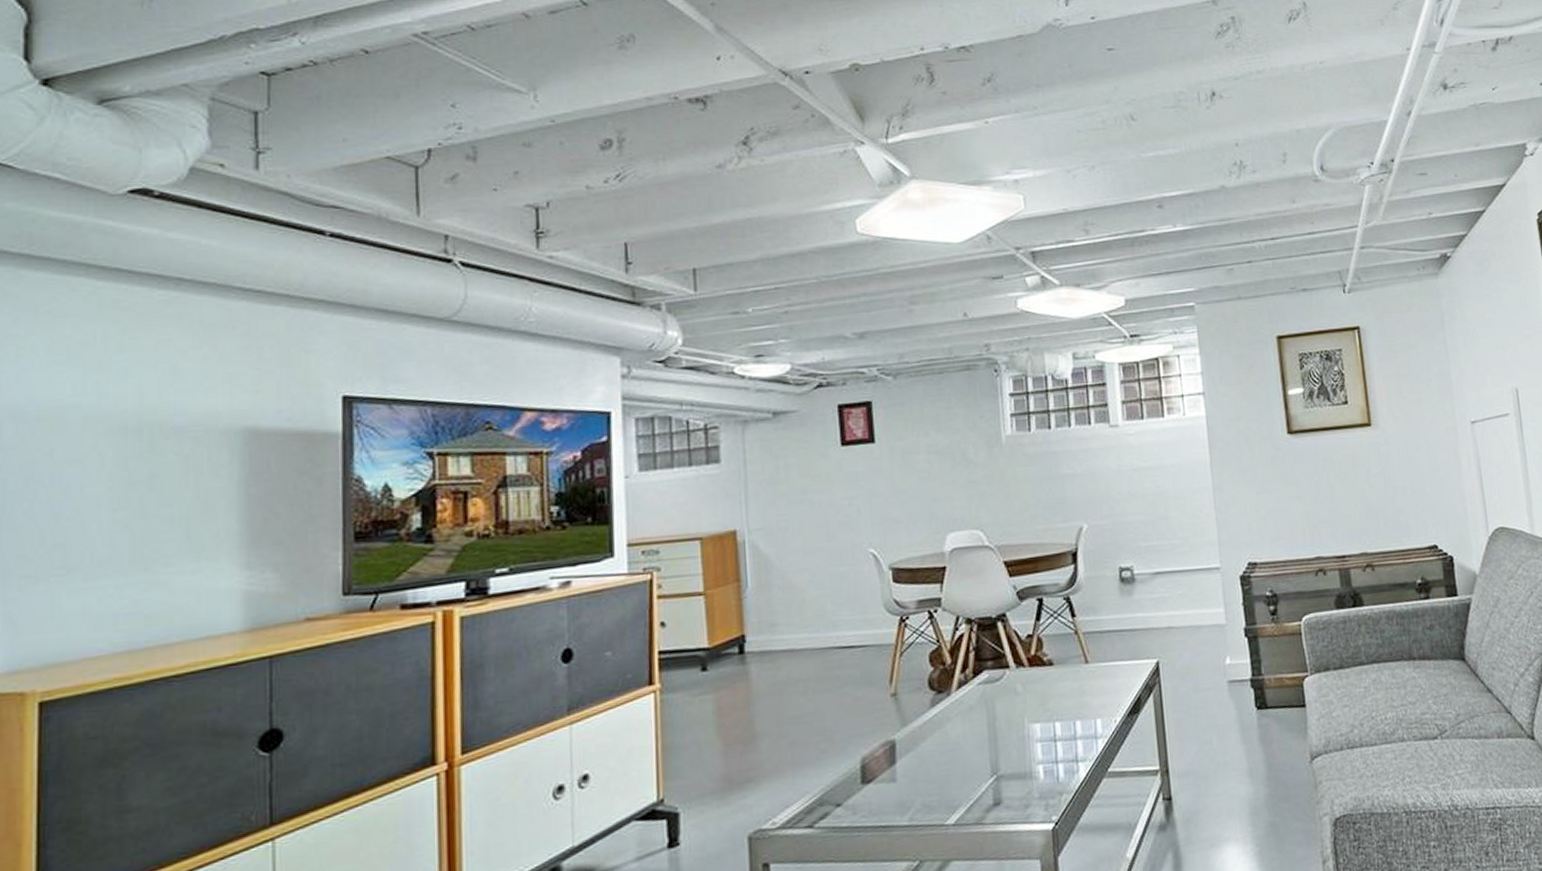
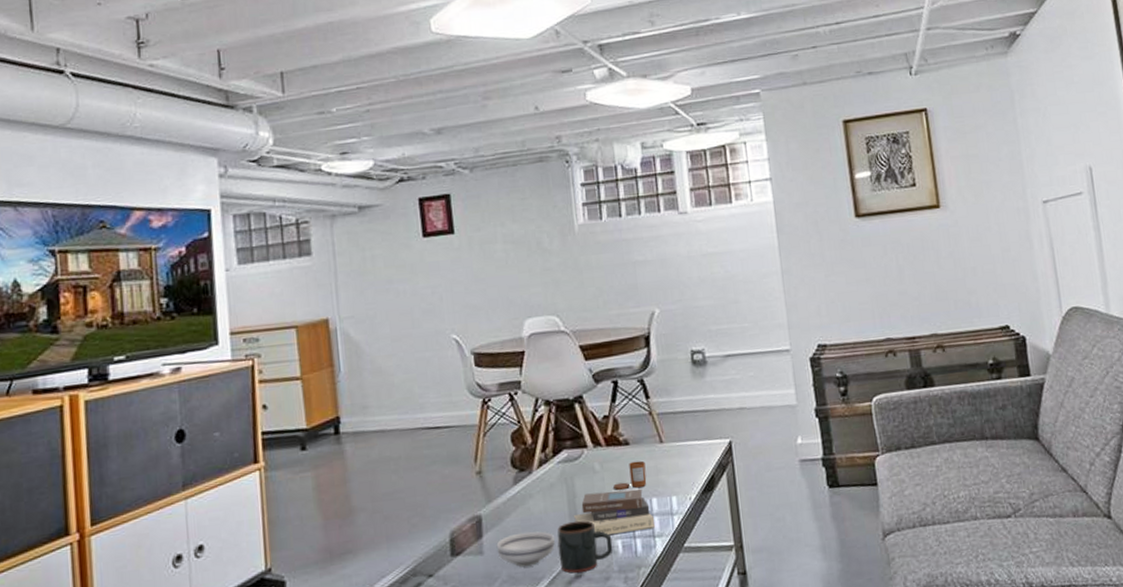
bowl: none [910,756,973,794] -> present [496,531,555,567]
mug: none [975,745,1034,801] -> present [557,520,613,573]
books: none [992,711,1078,761] -> present [573,488,655,536]
candle: none [1036,681,1071,713] -> present [613,460,647,490]

